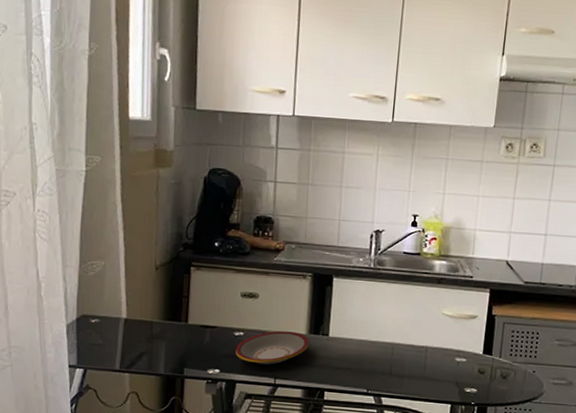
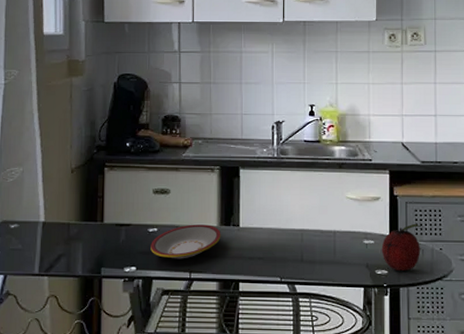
fruit: none [472,344,520,391] -> present [381,223,424,272]

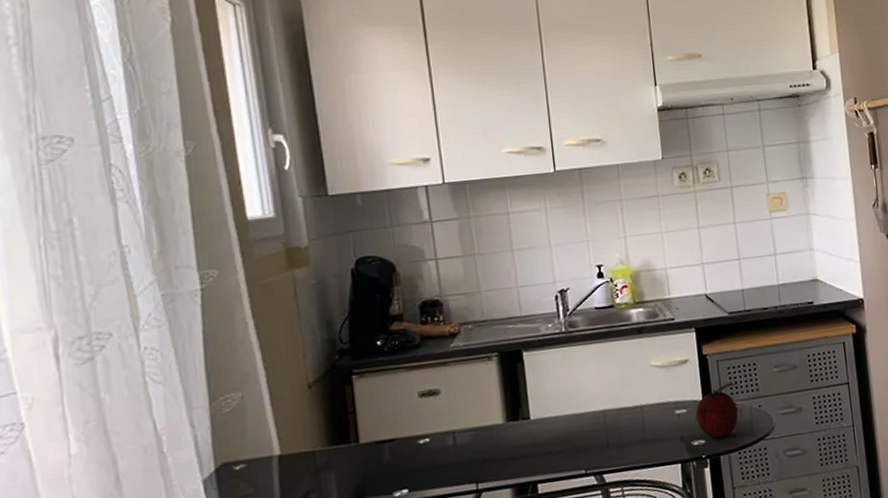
plate: present [150,224,221,259] -> none [423,423,509,472]

